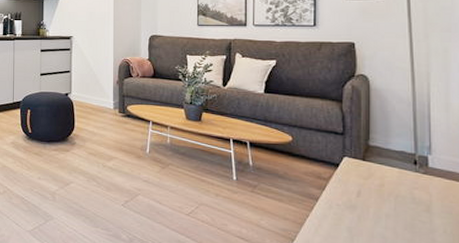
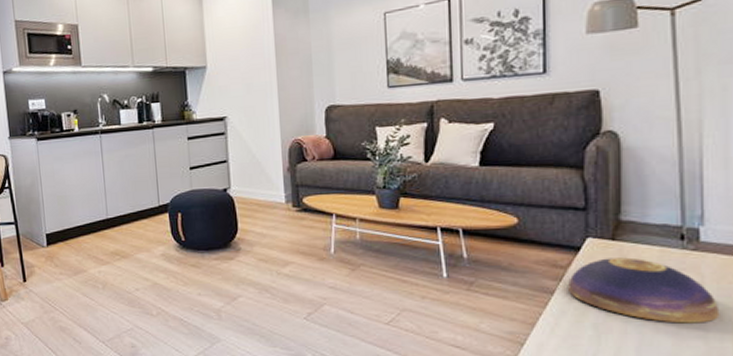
decorative bowl: none [329,174,444,233] -> present [568,257,720,324]

